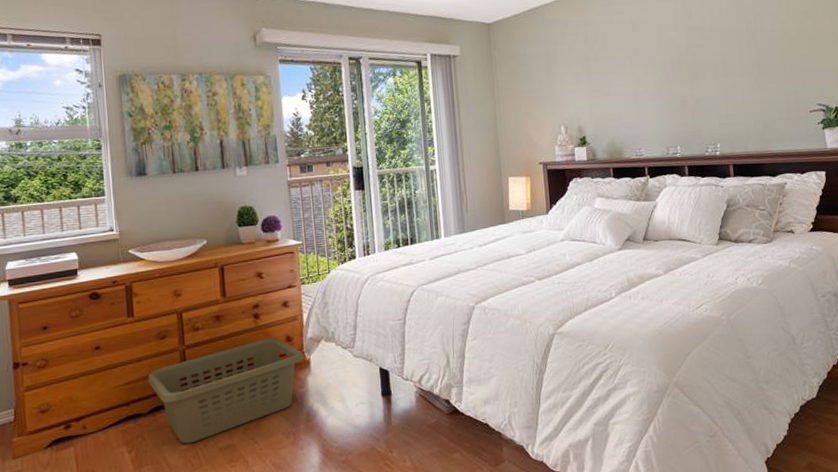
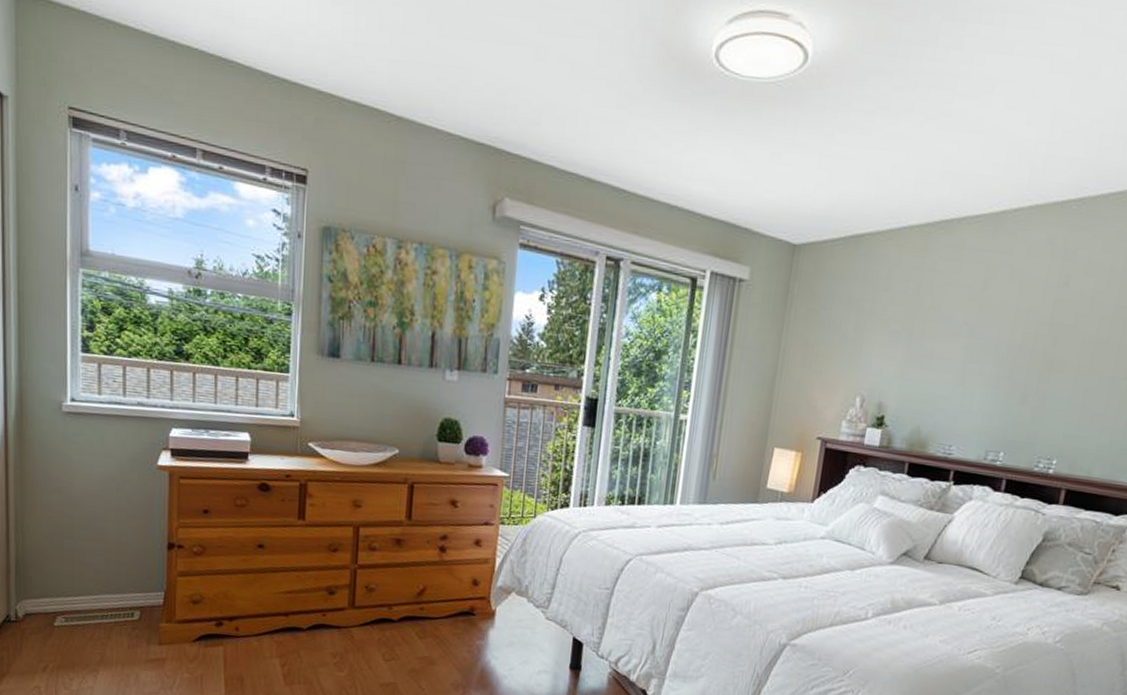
laundry basket: present [148,338,305,444] -> none [312,576,490,672]

